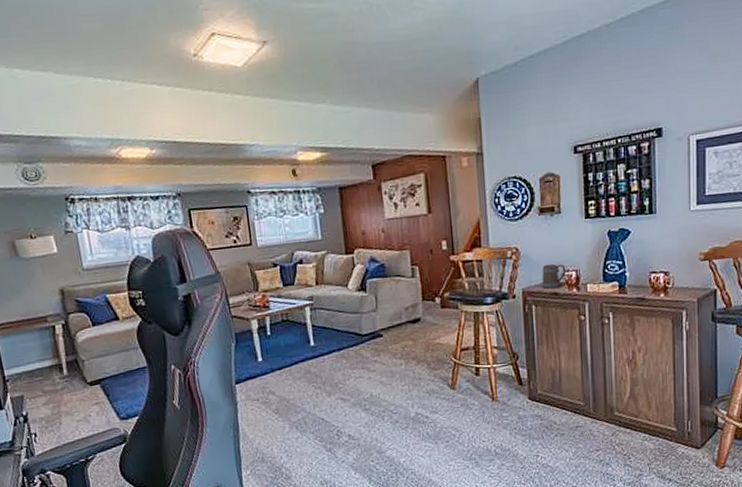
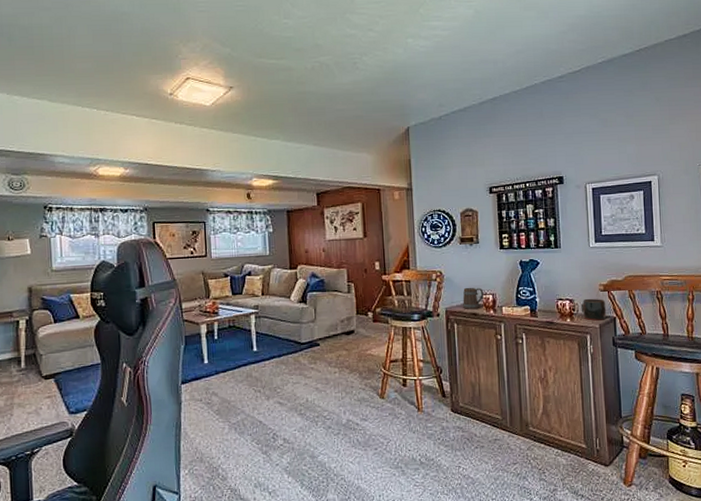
mug: none [677,269,706,295] -> present [581,298,607,321]

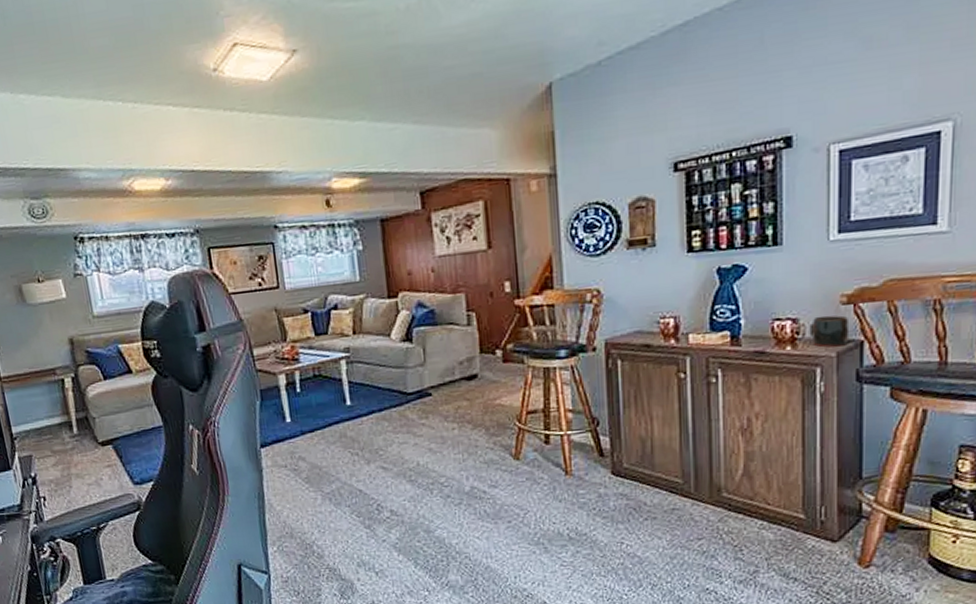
beer mug: present [463,287,484,310] -> none [630,309,662,341]

